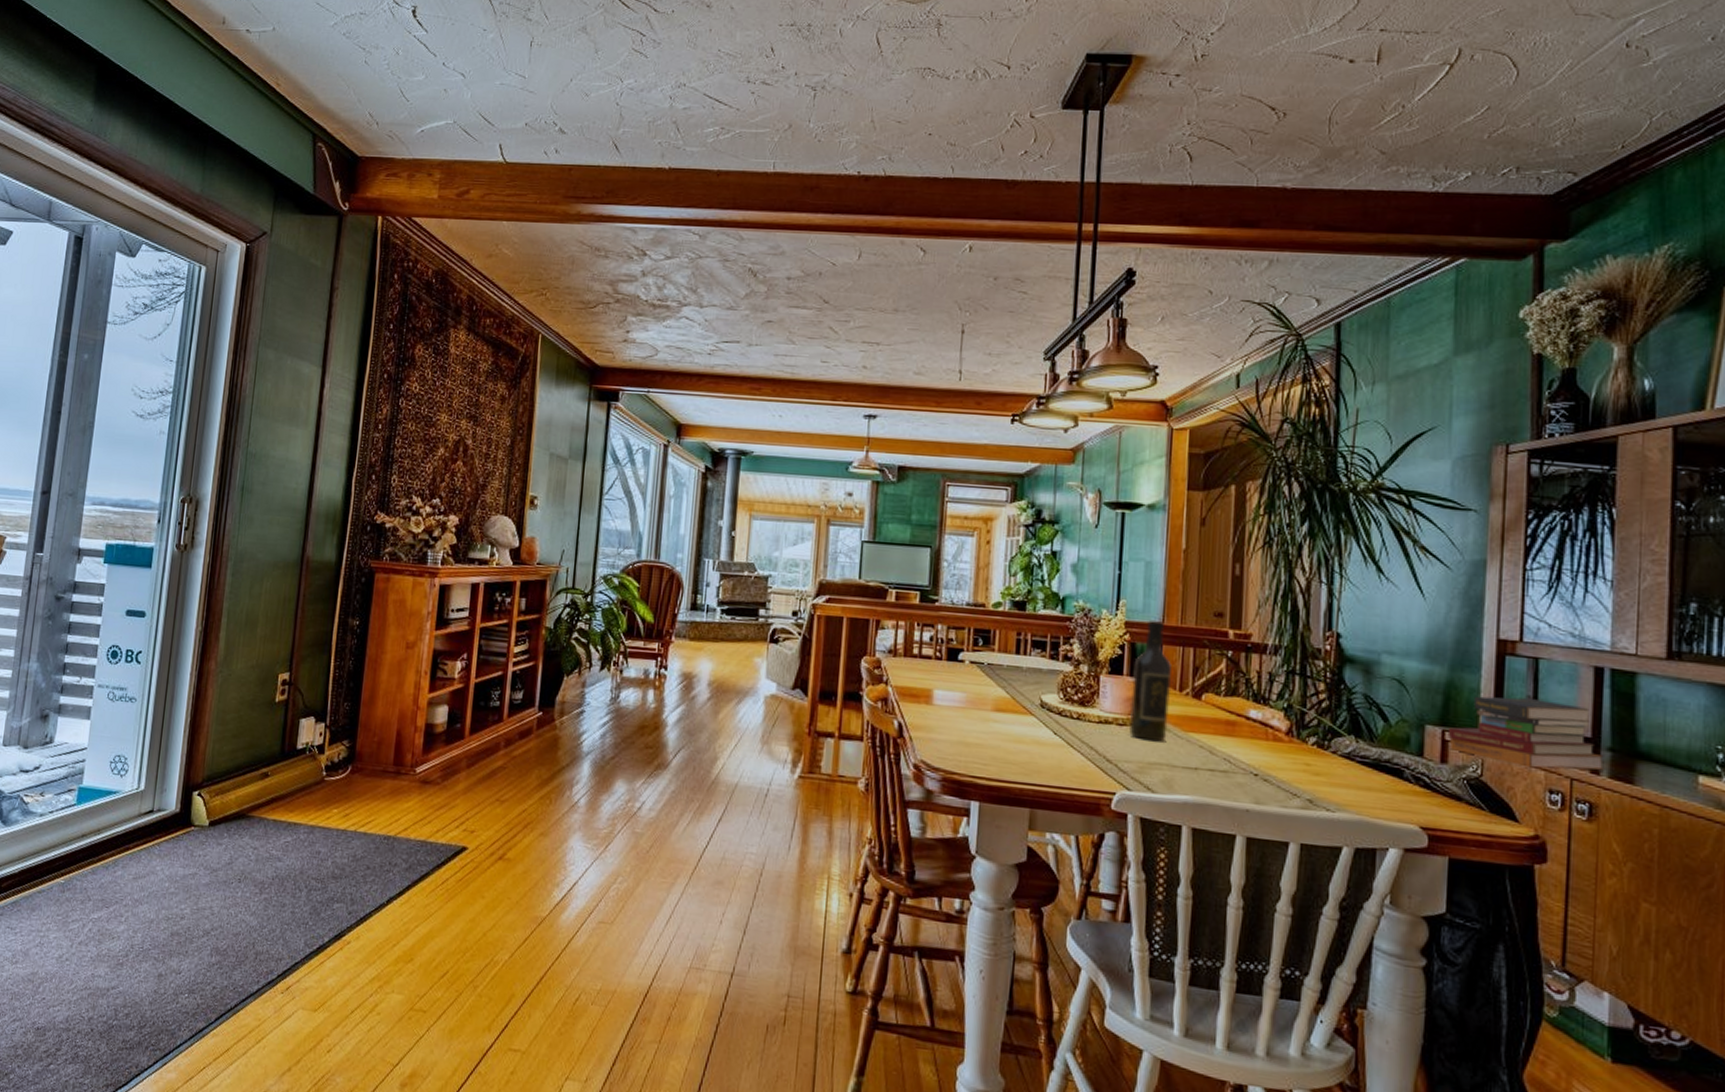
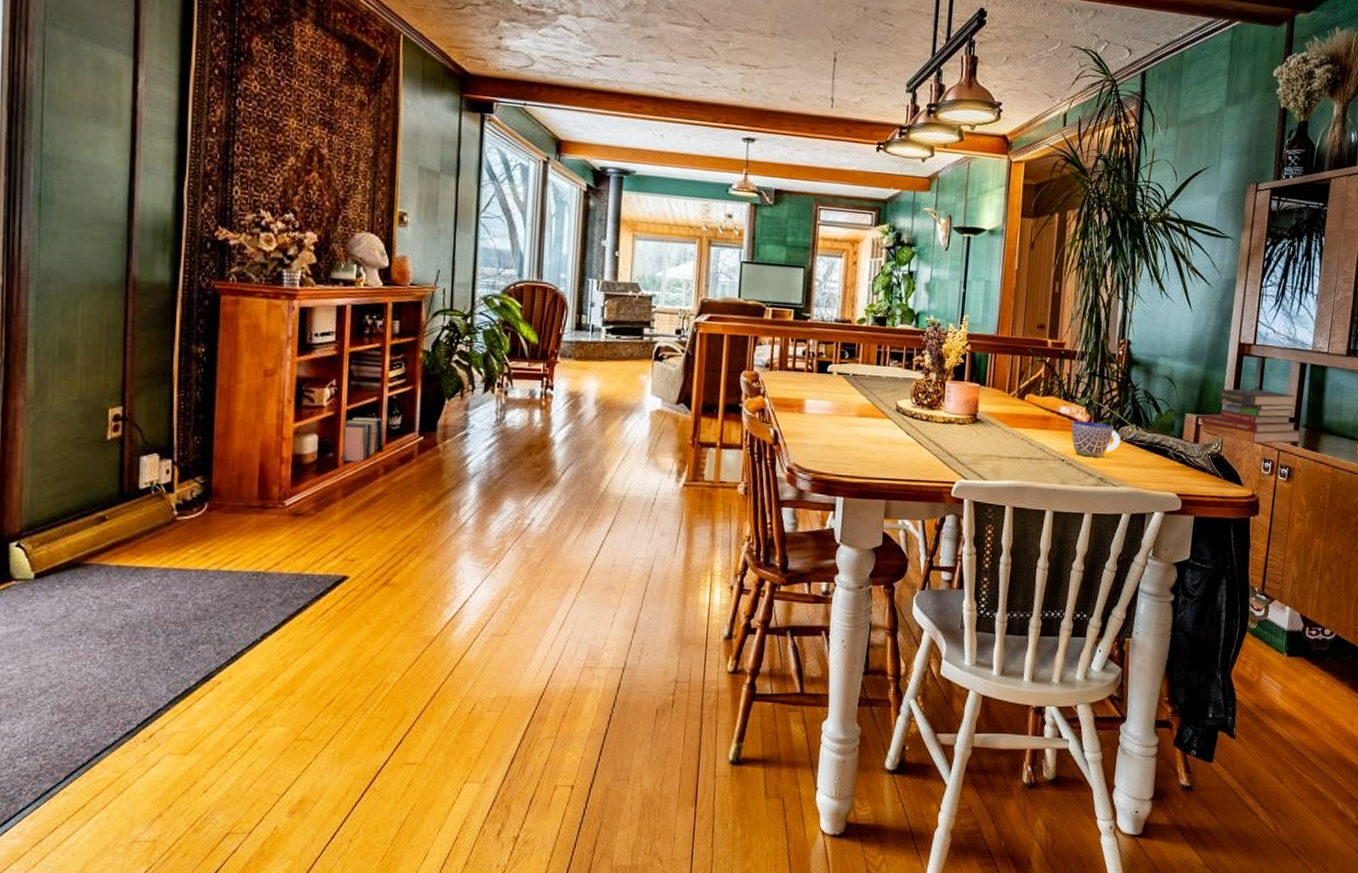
books: none [467,690,507,734] -> present [341,417,385,462]
wine bottle: present [1128,621,1172,742] -> none [967,333,1003,437]
cup: none [1265,727,1335,775] -> present [1071,421,1121,458]

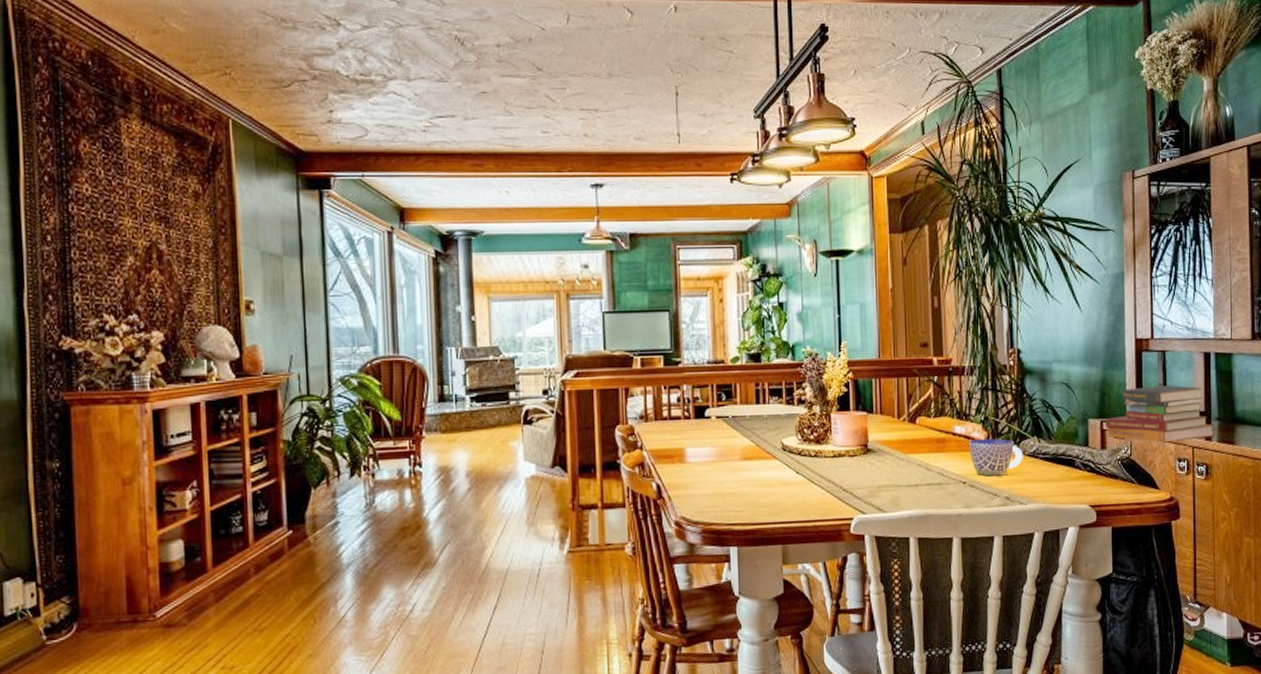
books: present [341,417,385,462] -> none [209,516,253,564]

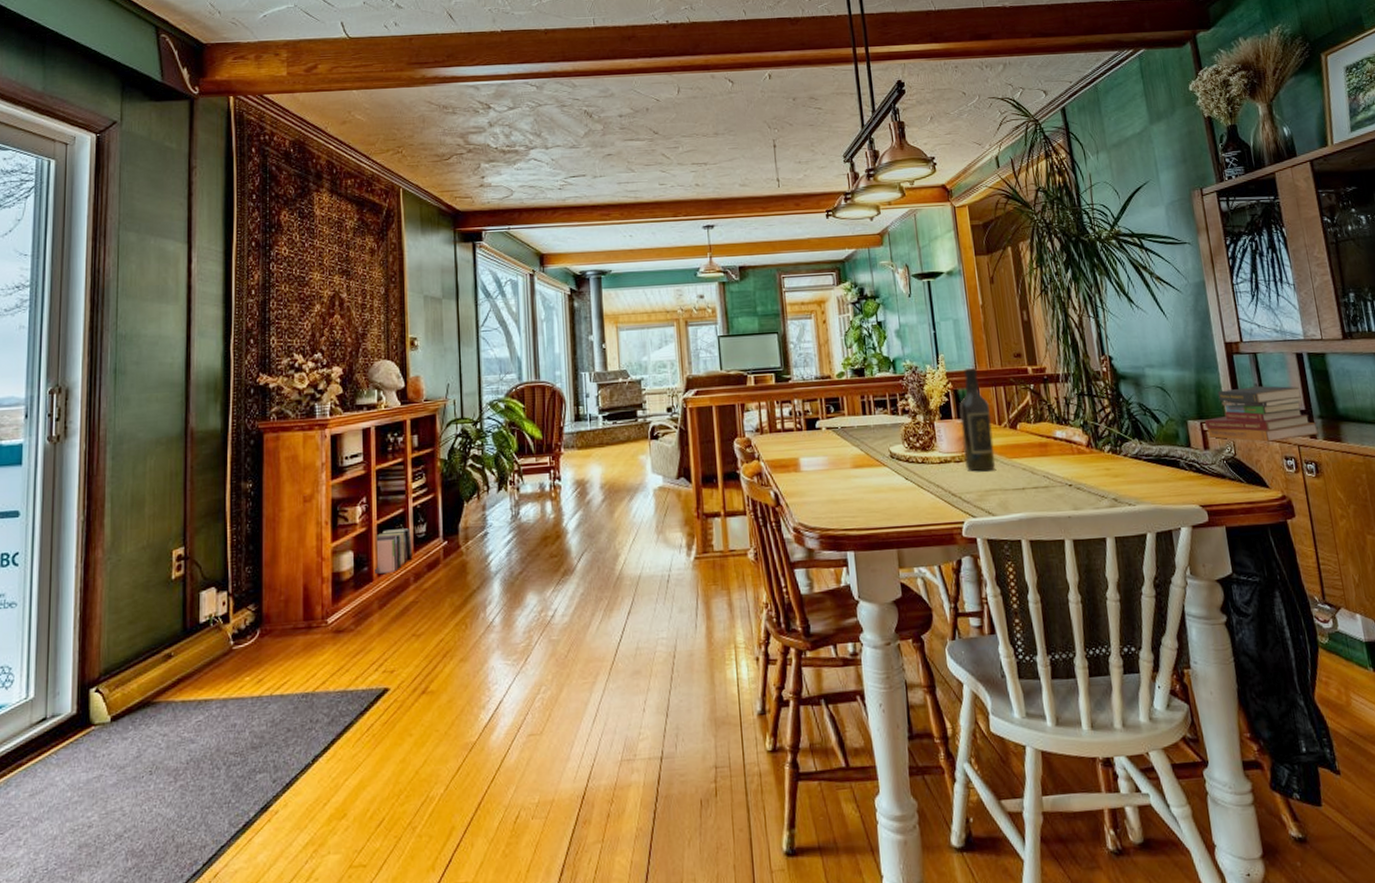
books: none [209,516,253,564] -> present [375,528,413,574]
wine bottle: none [858,357,891,467] -> present [959,368,996,472]
cup: present [969,438,1023,477] -> none [1071,441,1127,479]

